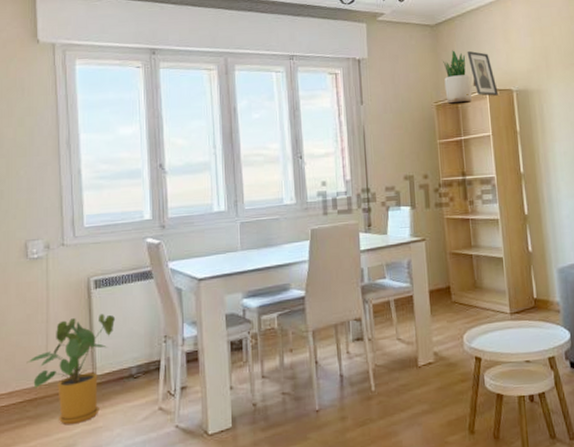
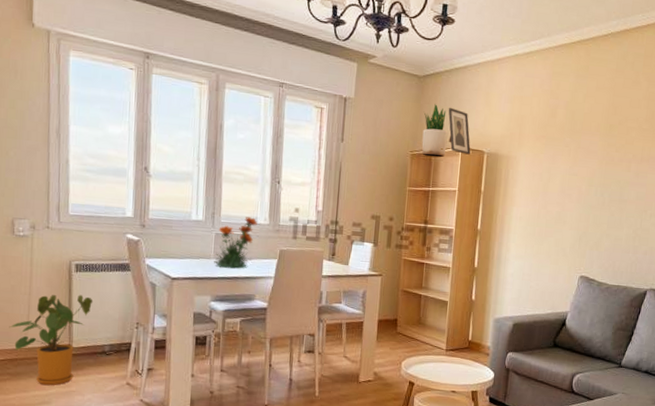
flower plant: none [242,199,284,259] -> present [214,217,257,269]

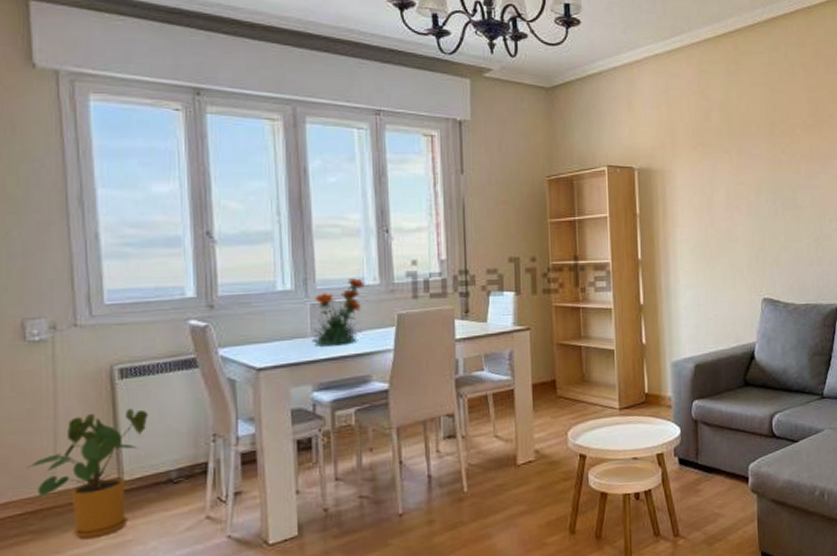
planter: present [421,104,448,158] -> none [558,118,590,180]
picture frame: present [448,108,471,155] -> none [585,121,618,173]

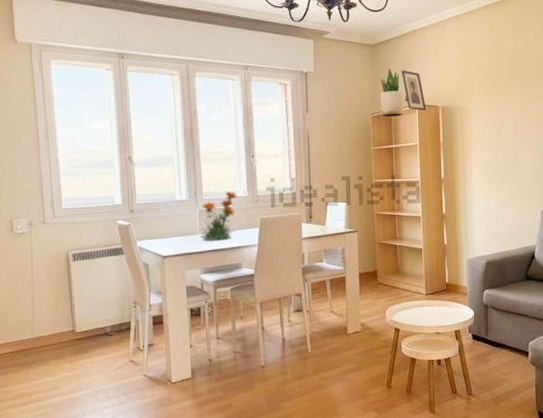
house plant: present [29,408,149,539] -> none [16,282,92,371]
planter: none [558,118,590,180] -> present [380,68,404,117]
picture frame: none [585,121,618,173] -> present [401,70,426,111]

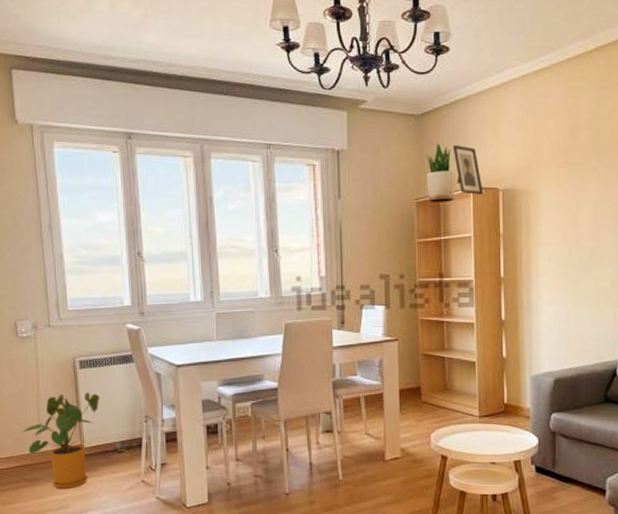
house plant: none [16,282,92,371] -> present [22,392,100,488]
flower plant: present [200,191,237,241] -> none [217,292,258,349]

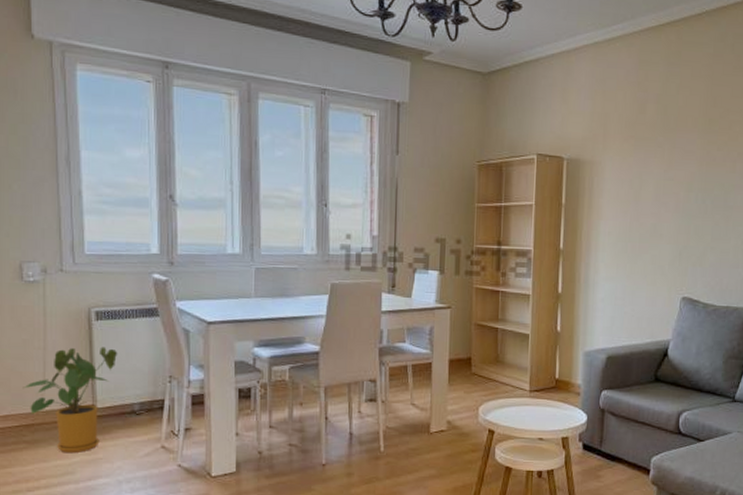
planter: present [426,143,456,203] -> none [490,105,520,167]
picture frame: present [452,145,483,195] -> none [519,108,548,162]

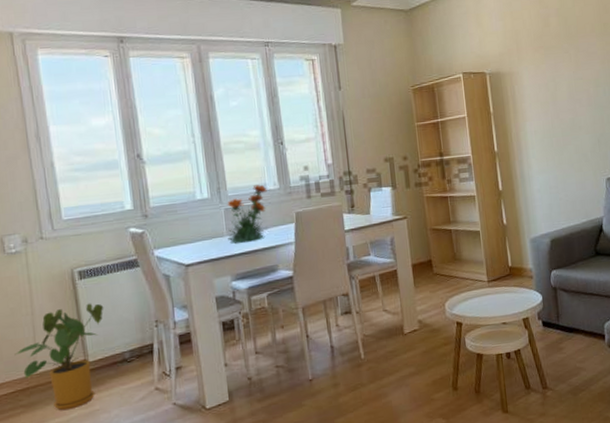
flower plant: none [255,247,303,308] -> present [227,185,267,243]

